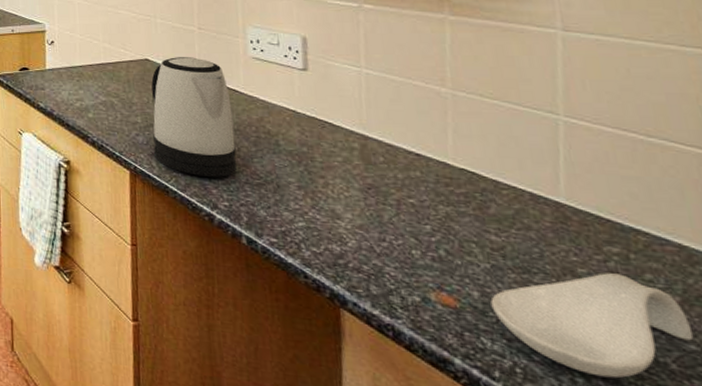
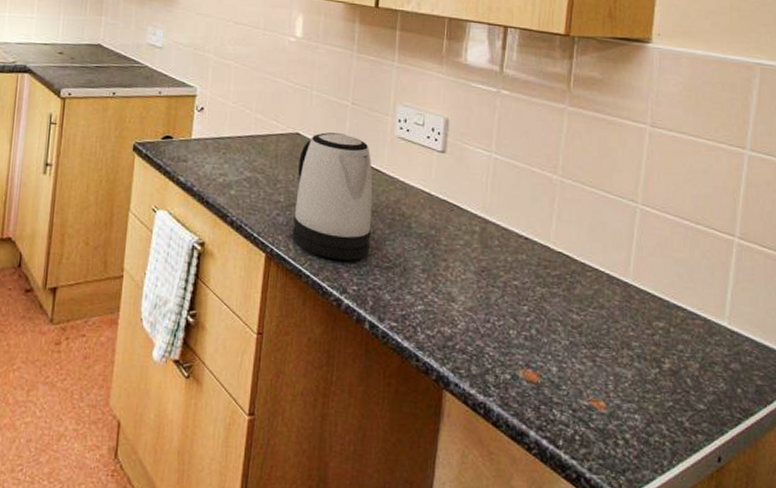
spoon rest: present [490,273,694,379] -> none [565,345,704,439]

